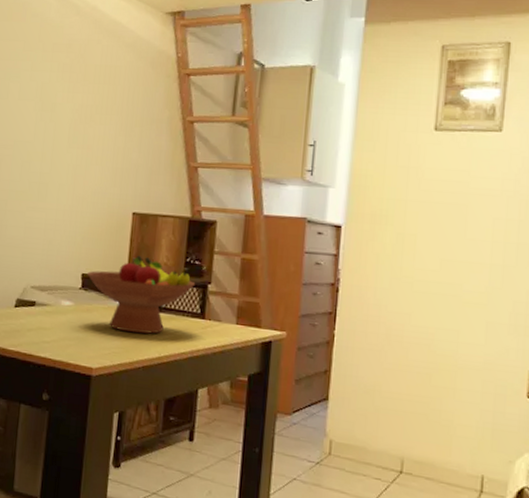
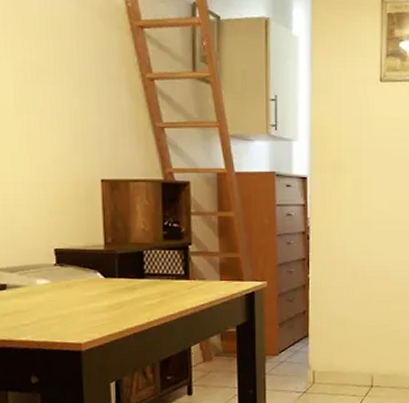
fruit bowl: present [87,255,195,334] -> none [61,224,175,303]

